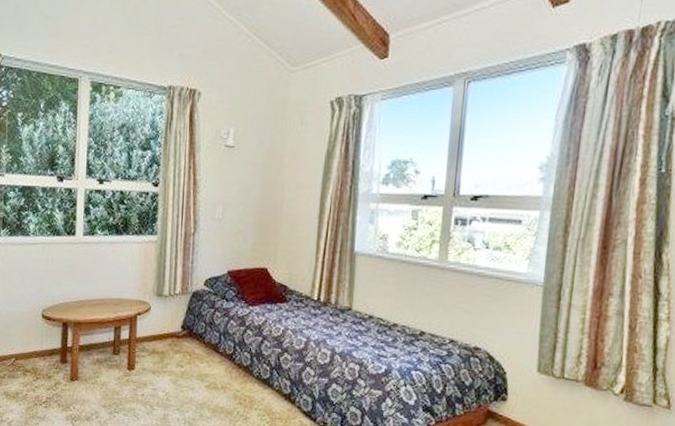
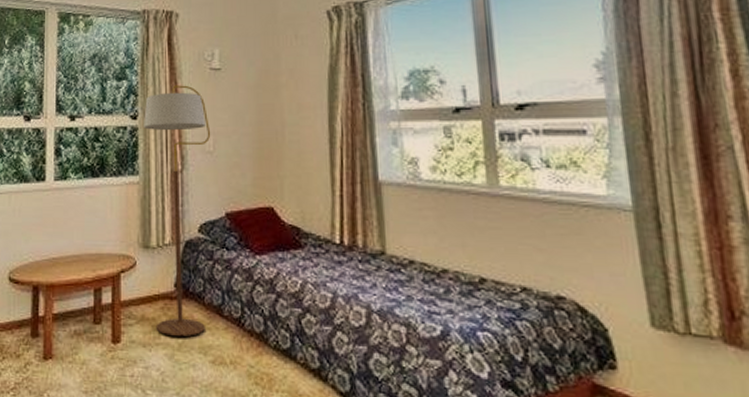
floor lamp: none [164,158,221,367] -> present [144,85,211,336]

